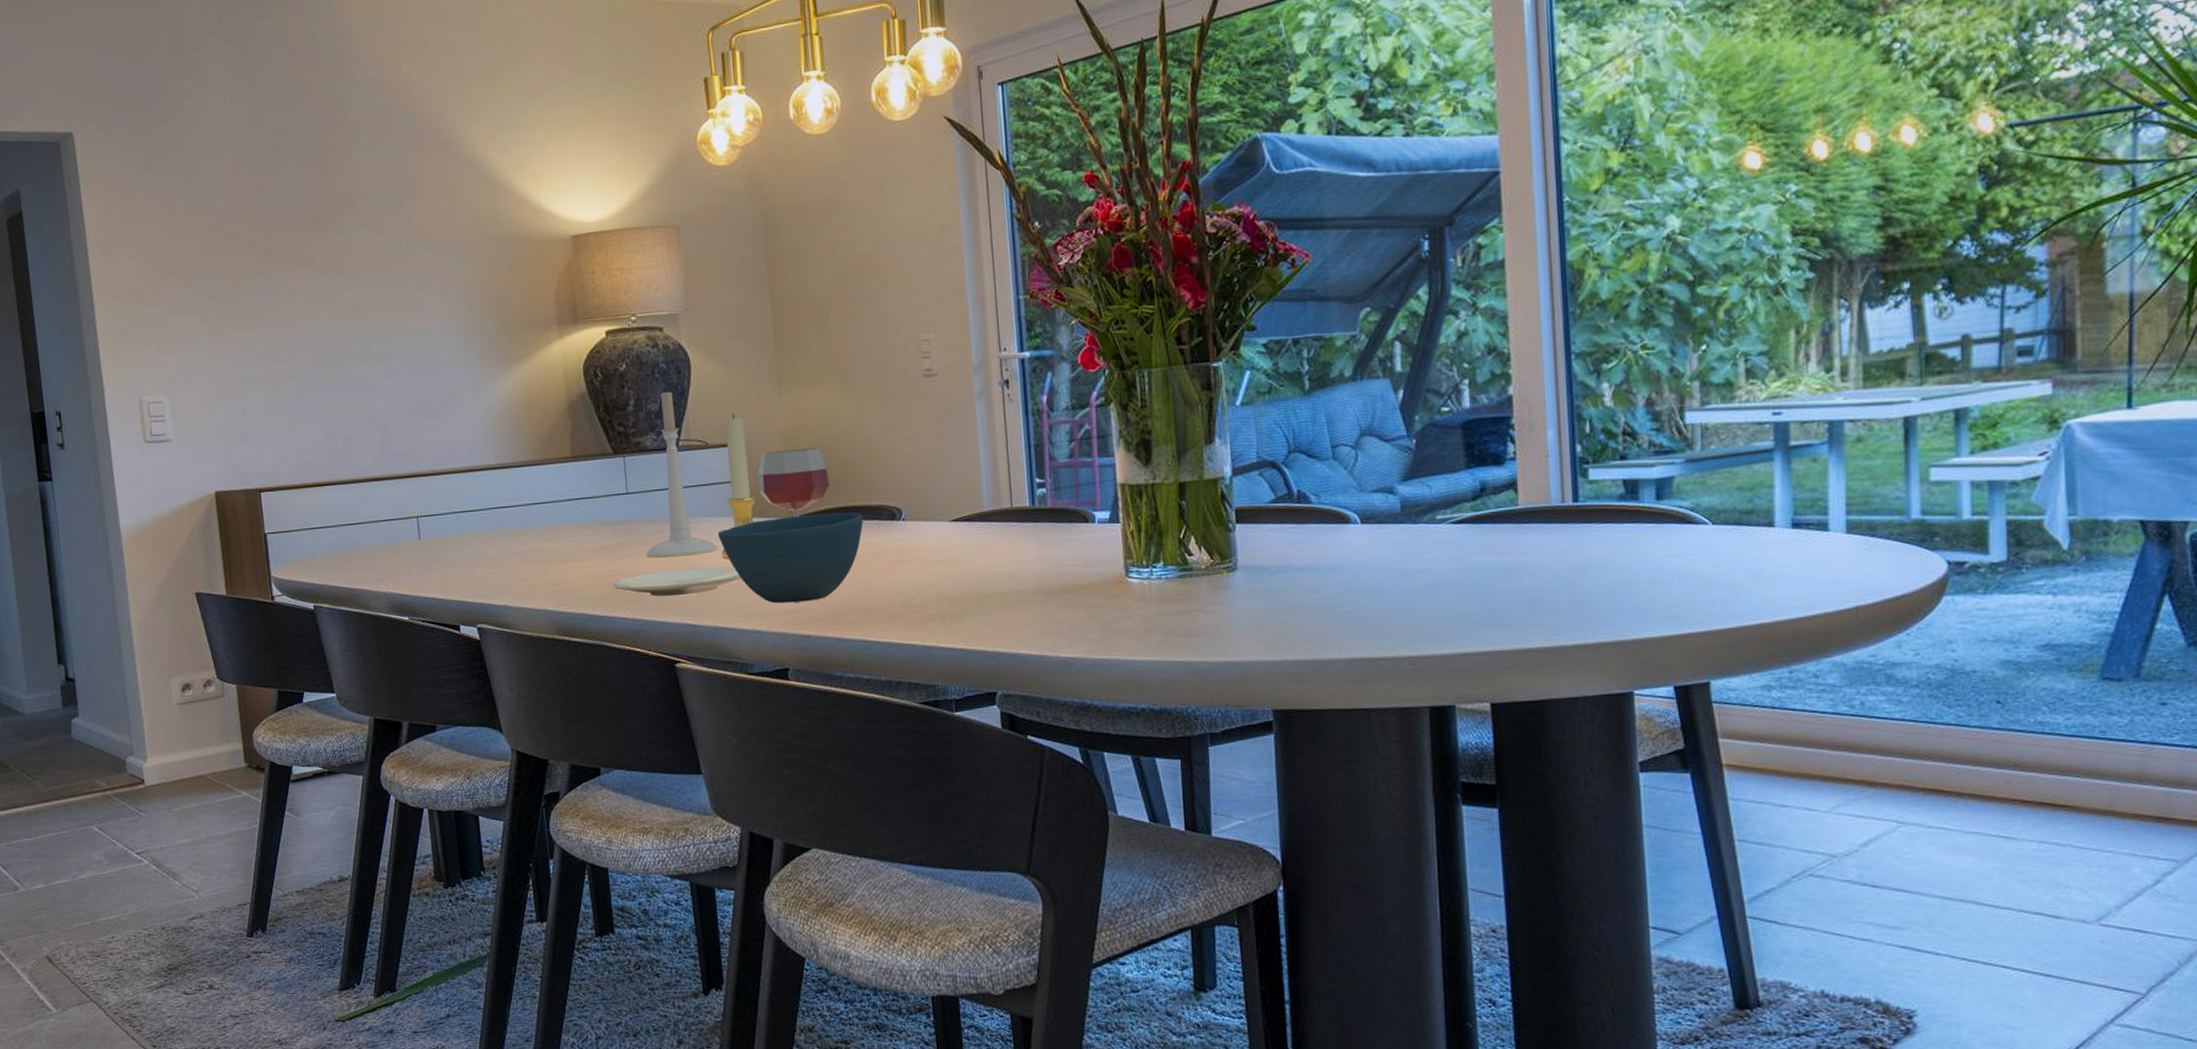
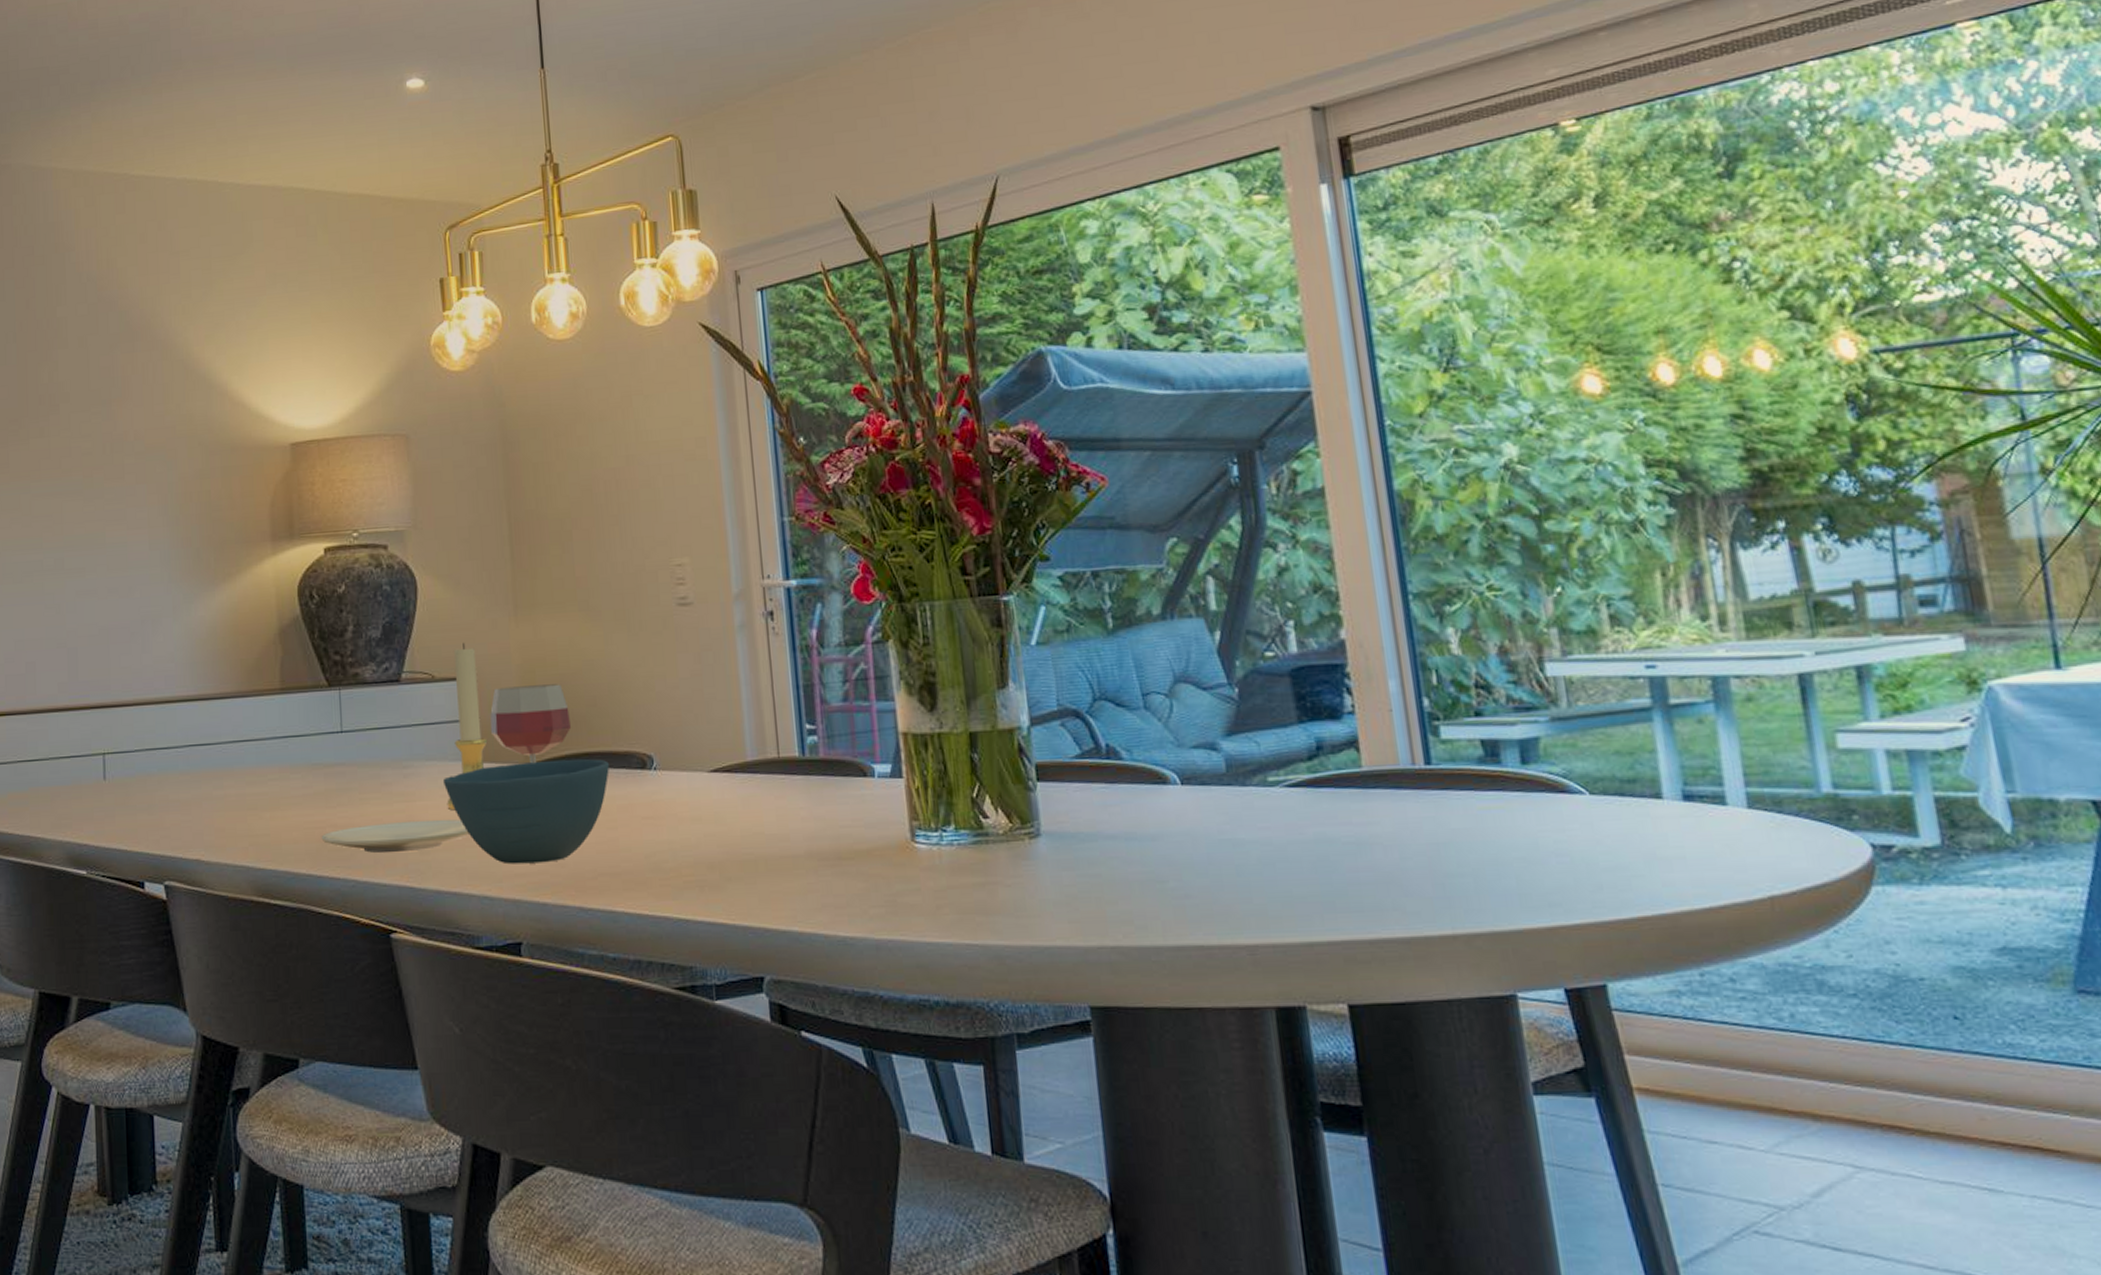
candlestick: present [646,390,717,559] -> none [360,615,442,809]

